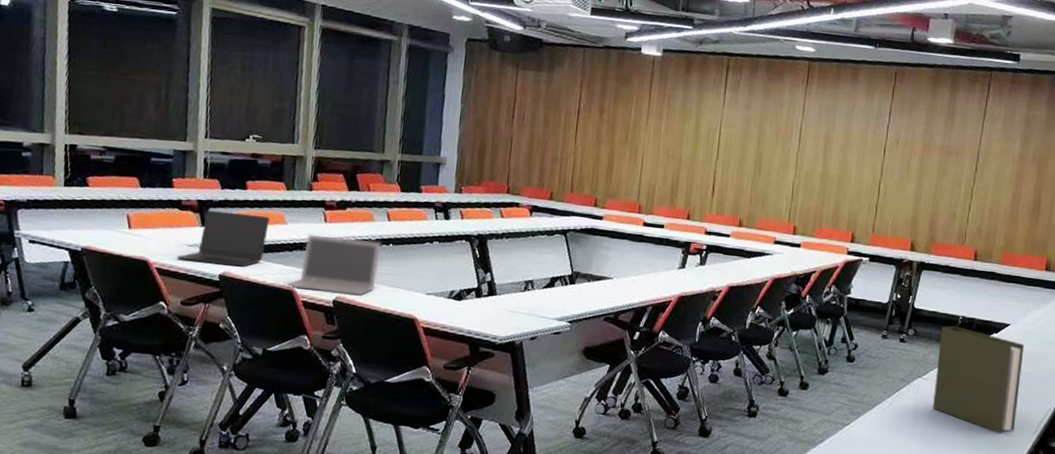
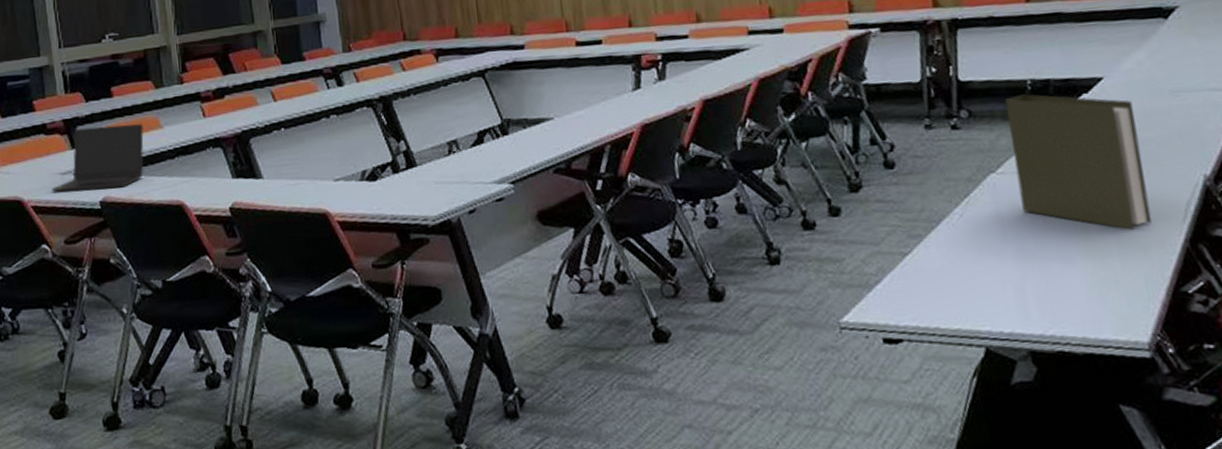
laptop: present [284,234,381,296] -> none [172,128,274,203]

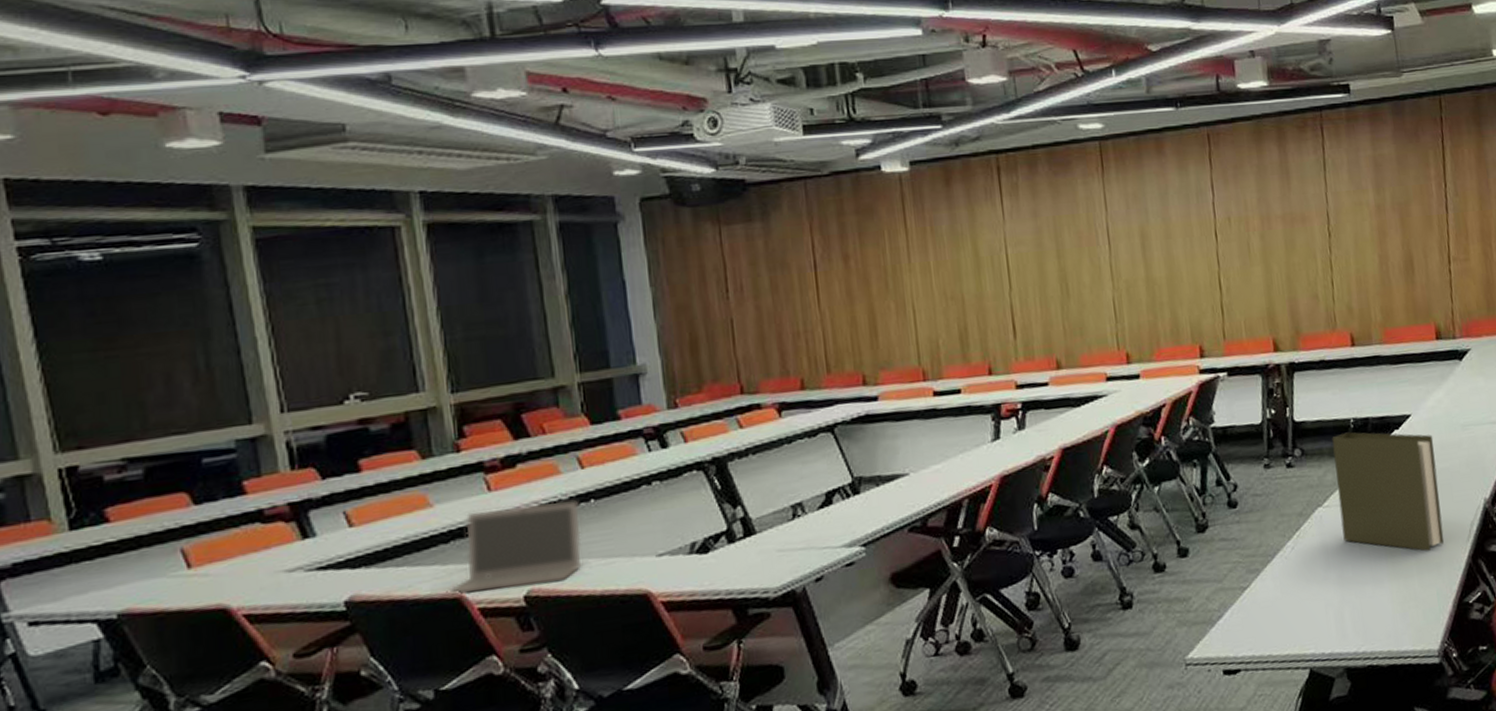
laptop: present [52,124,144,192] -> none [273,503,407,595]
laptop: none [172,128,274,203] -> present [446,500,582,596]

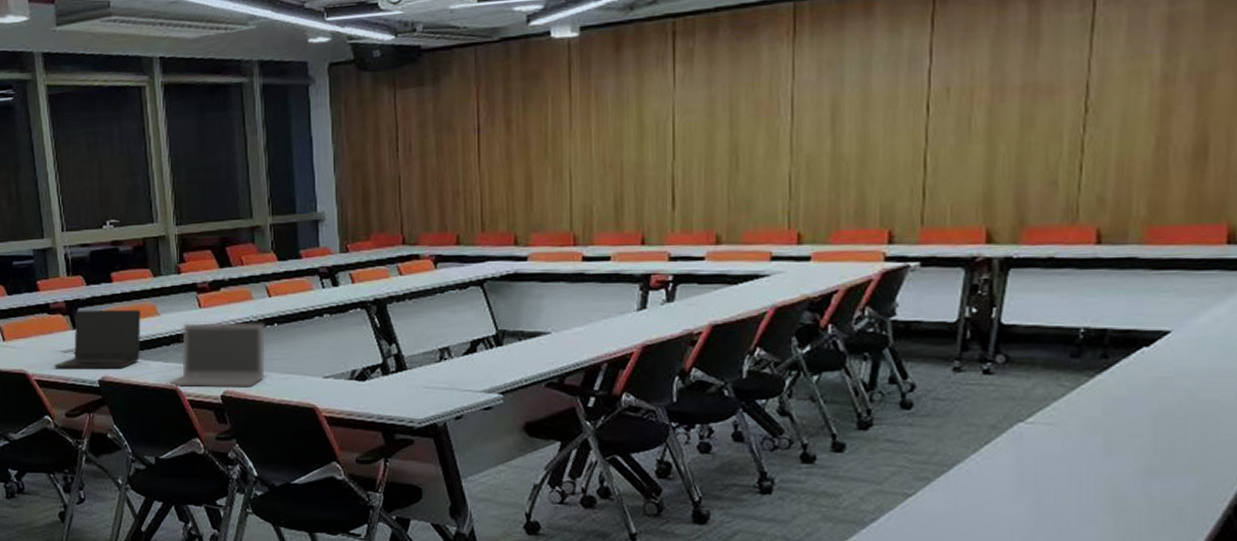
laptop: none [273,503,407,595] -> present [54,309,142,369]
binder: present [1332,432,1445,552] -> none [1048,343,1200,492]

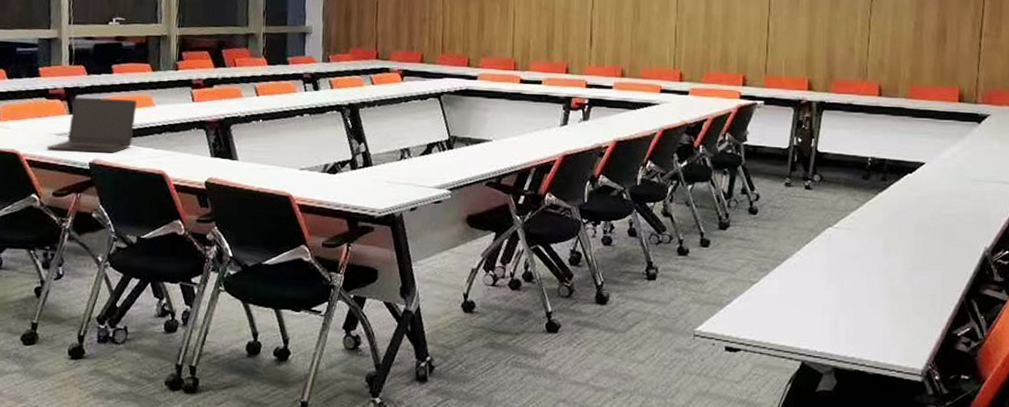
laptop: present [166,322,266,388] -> none [155,115,251,176]

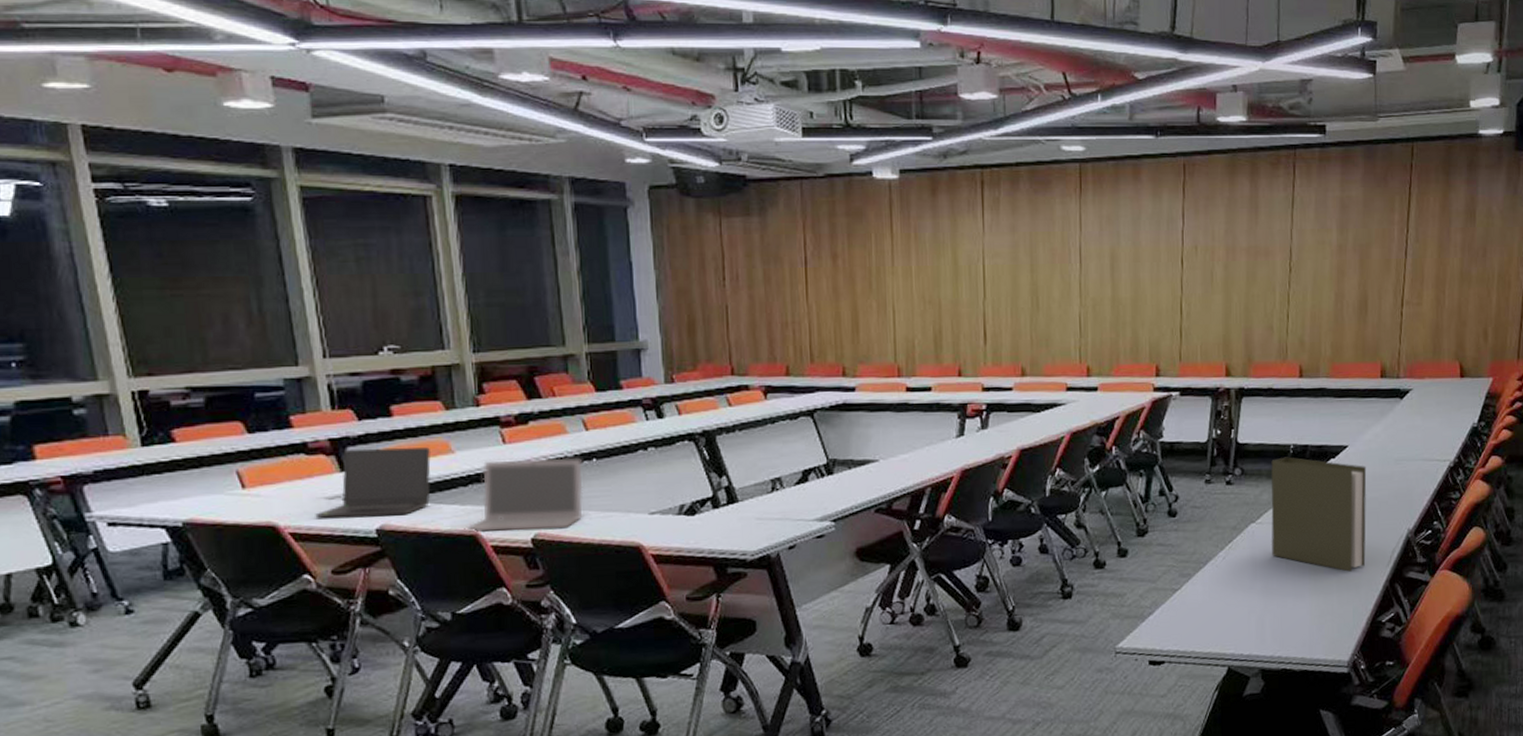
laptop: none [155,115,251,176] -> present [464,458,584,532]
binder: none [848,168,943,283] -> present [1271,457,1367,572]

